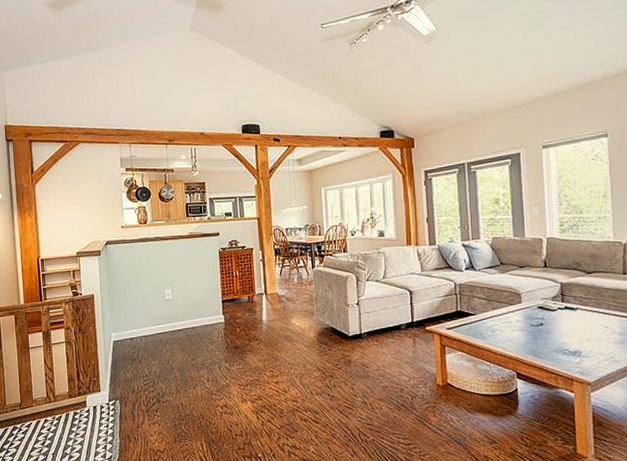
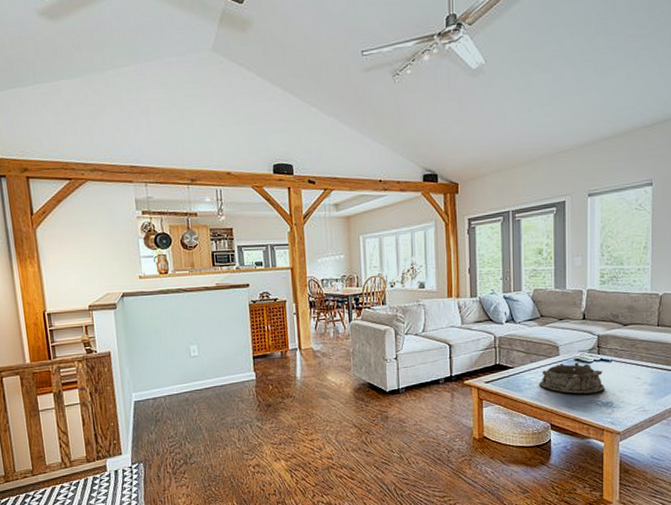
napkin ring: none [502,310,572,343] -> present [539,362,605,395]

